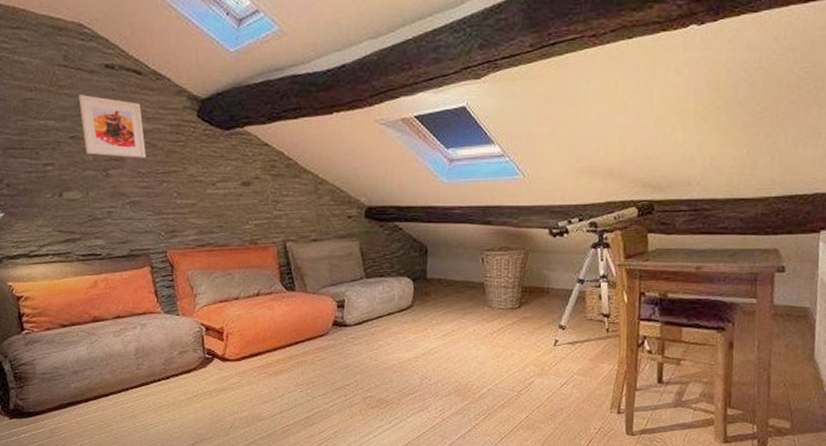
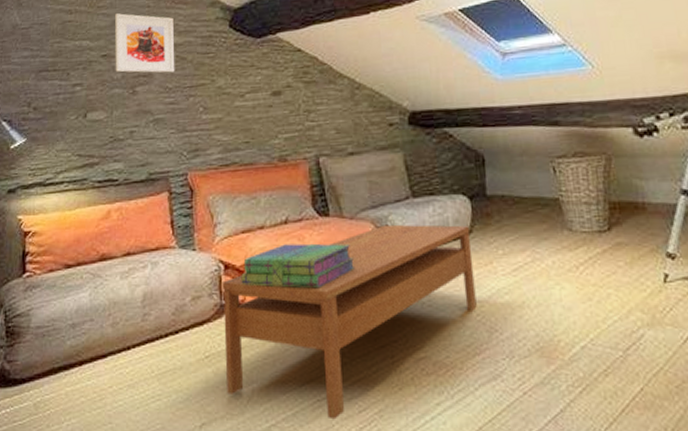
coffee table: none [204,299,413,438] -> present [222,224,477,420]
stack of books: none [220,312,317,347] -> present [241,243,356,289]

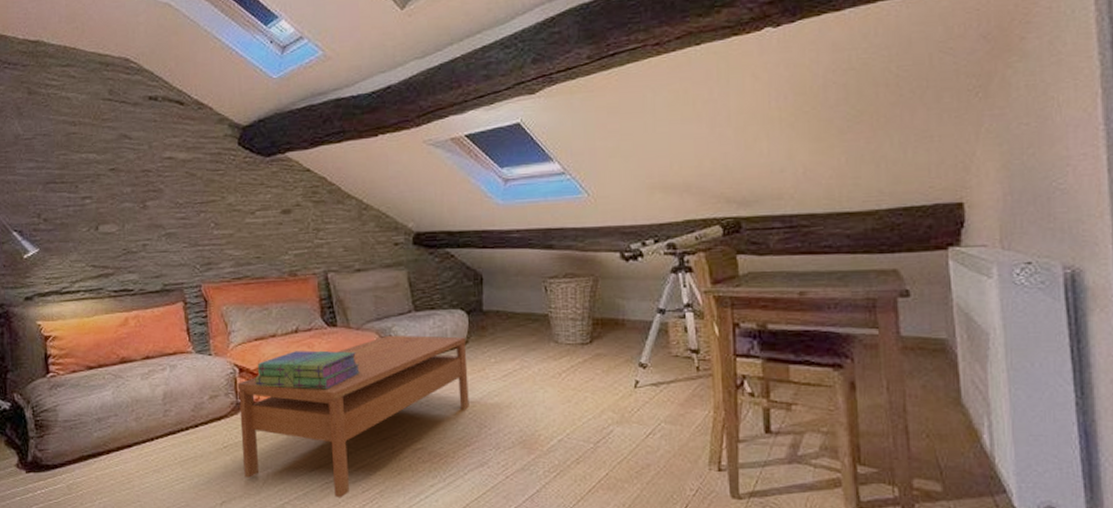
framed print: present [115,13,175,73] -> none [121,127,185,189]

